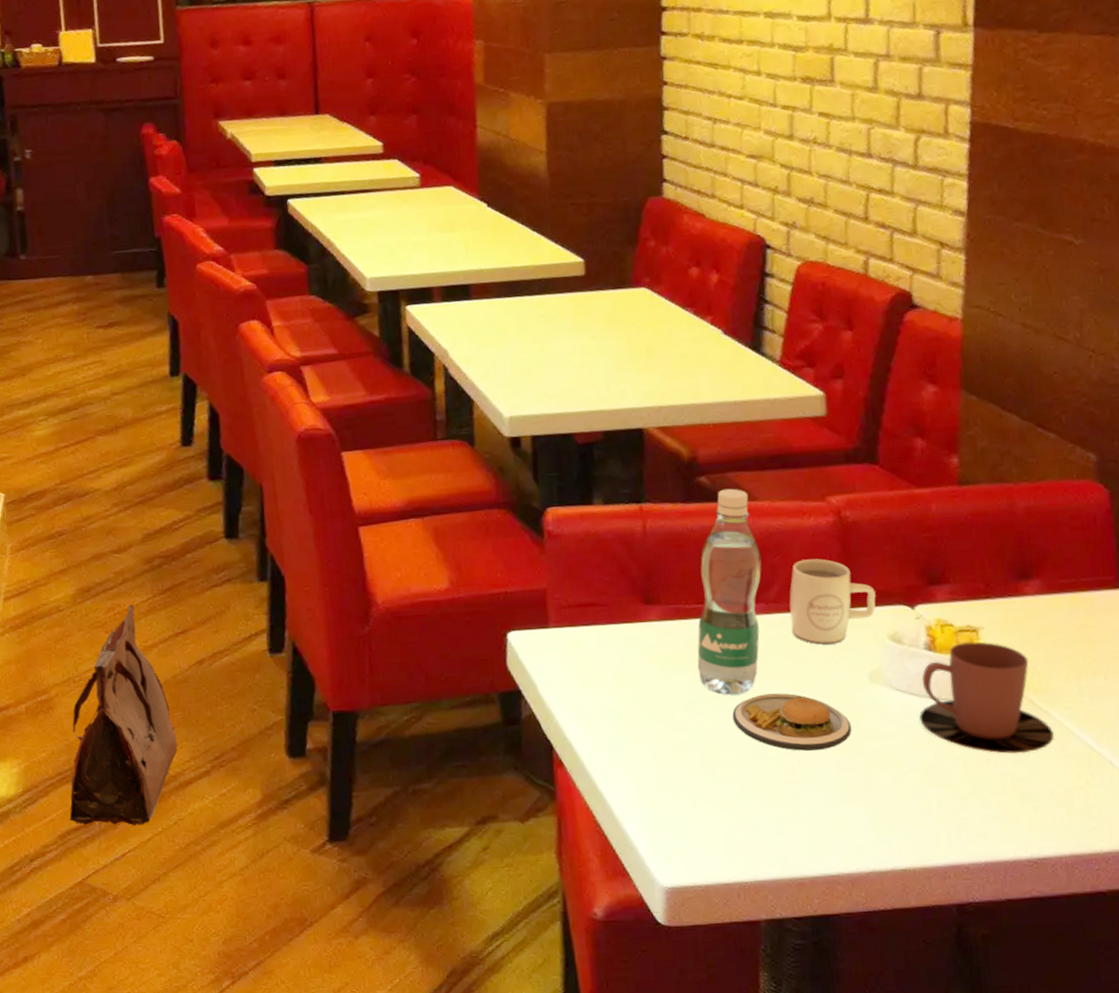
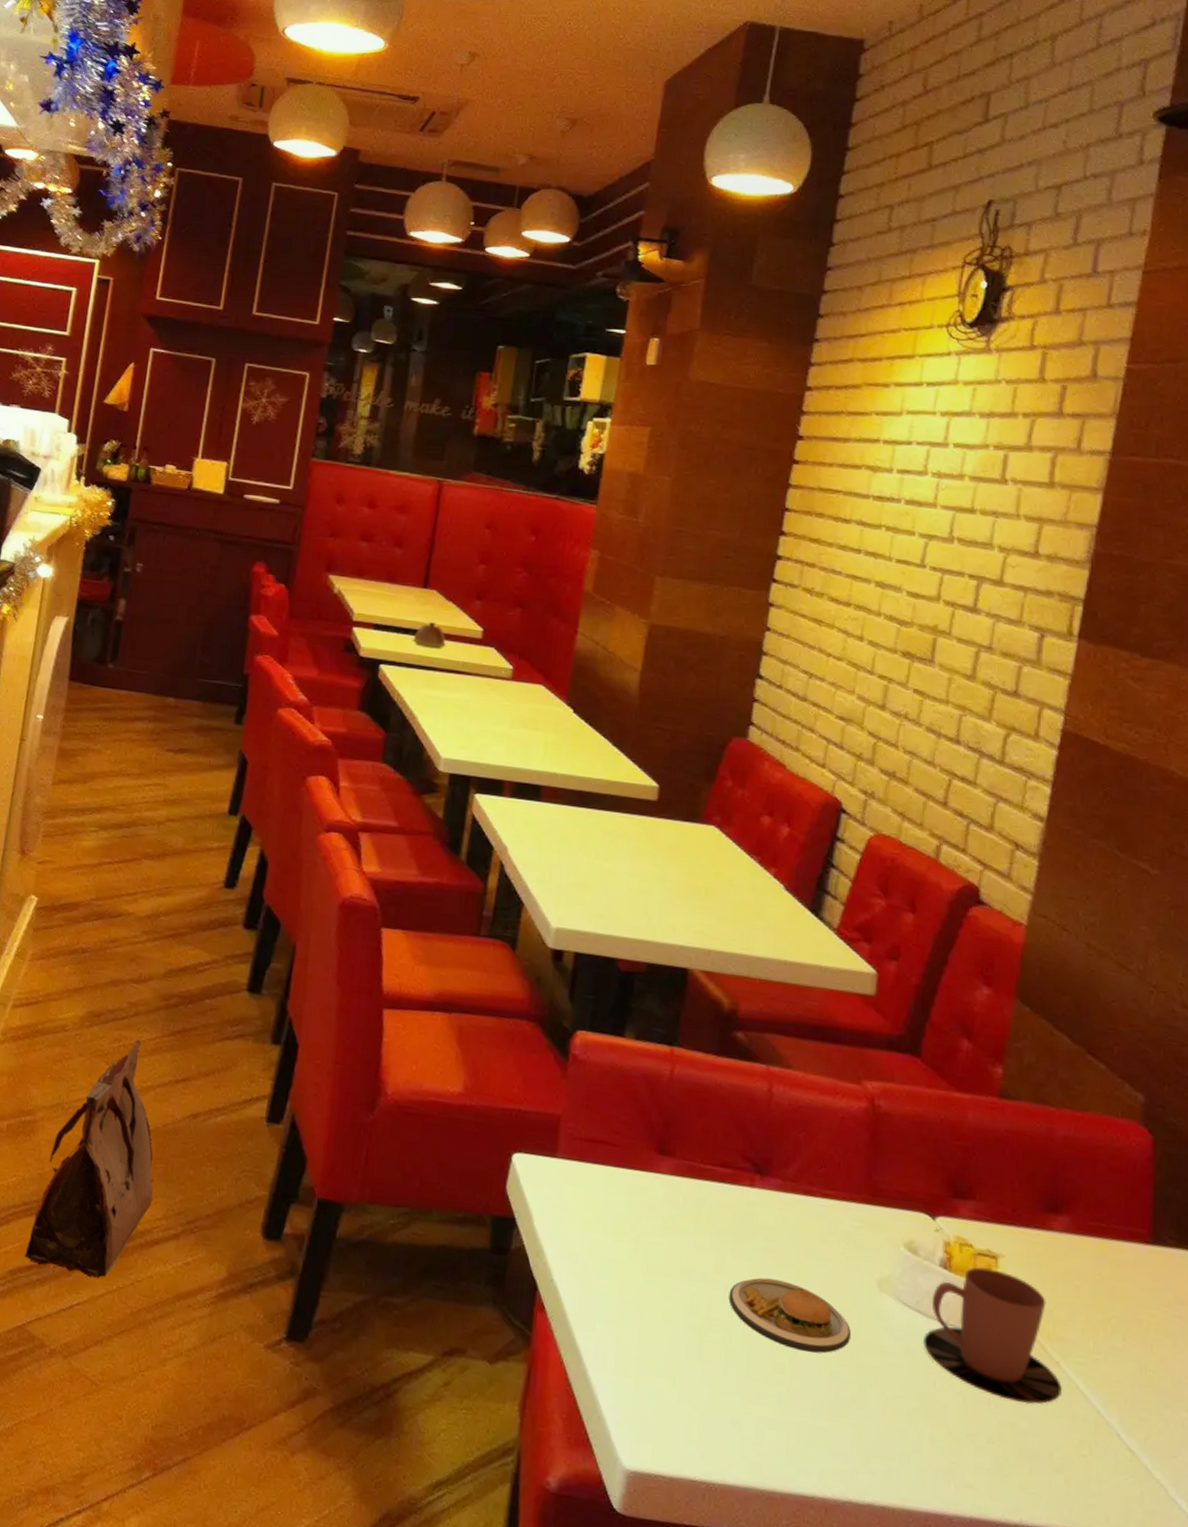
sugar bowl: none [315,147,349,175] -> present [413,622,446,650]
bottle: present [697,488,762,695] -> none [701,1049,788,1273]
mug: present [789,558,876,645] -> none [804,1141,898,1240]

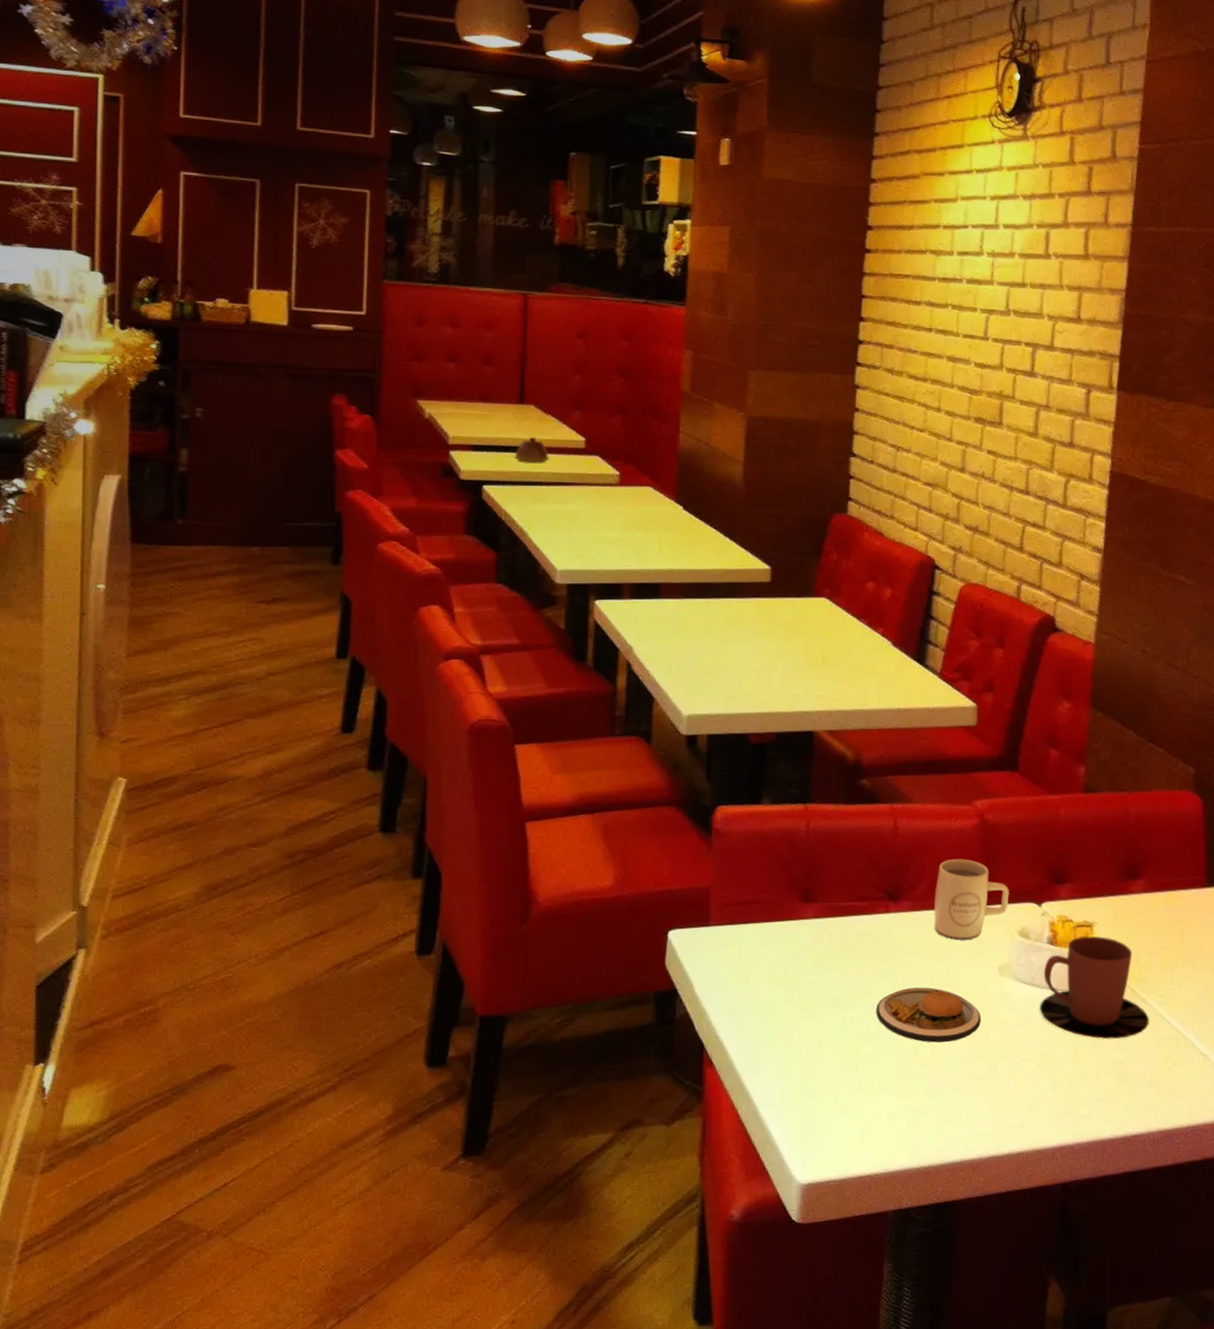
shopping bag: present [25,1040,154,1279] -> none [164,903,303,1153]
mug: none [804,1141,898,1240] -> present [933,858,1009,940]

